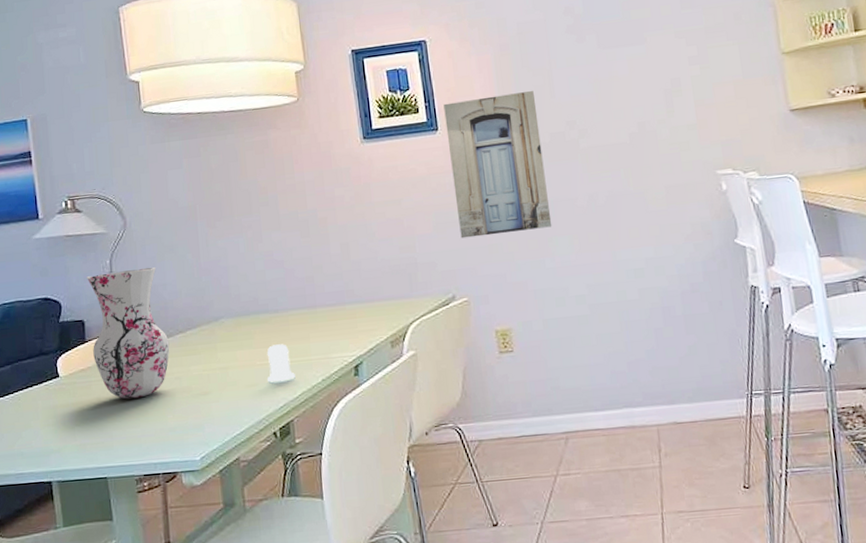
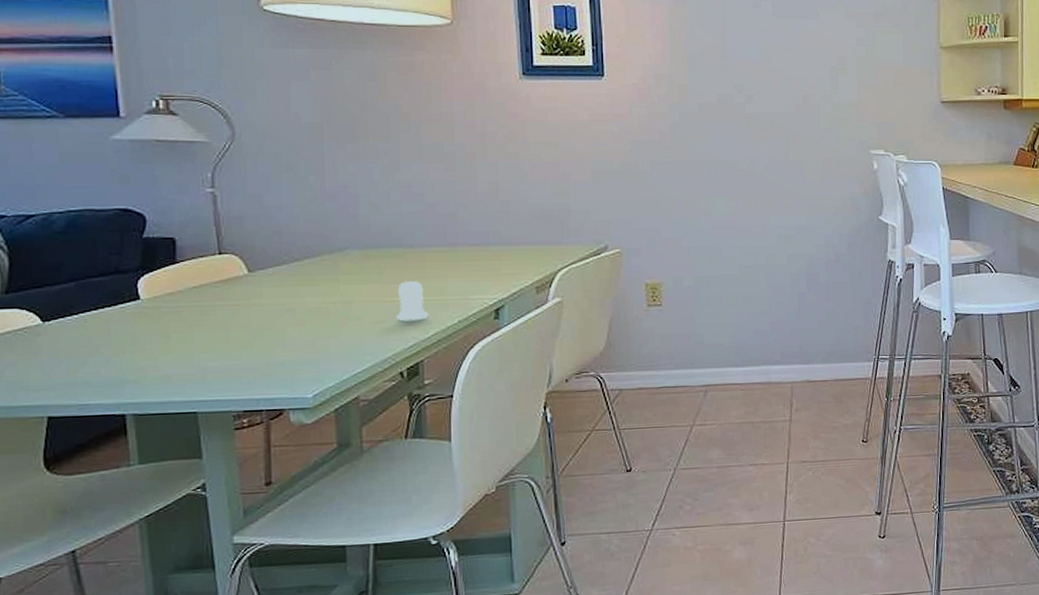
vase: present [87,267,170,399] -> none [181,186,283,329]
wall art: present [443,90,552,239] -> none [612,48,711,190]

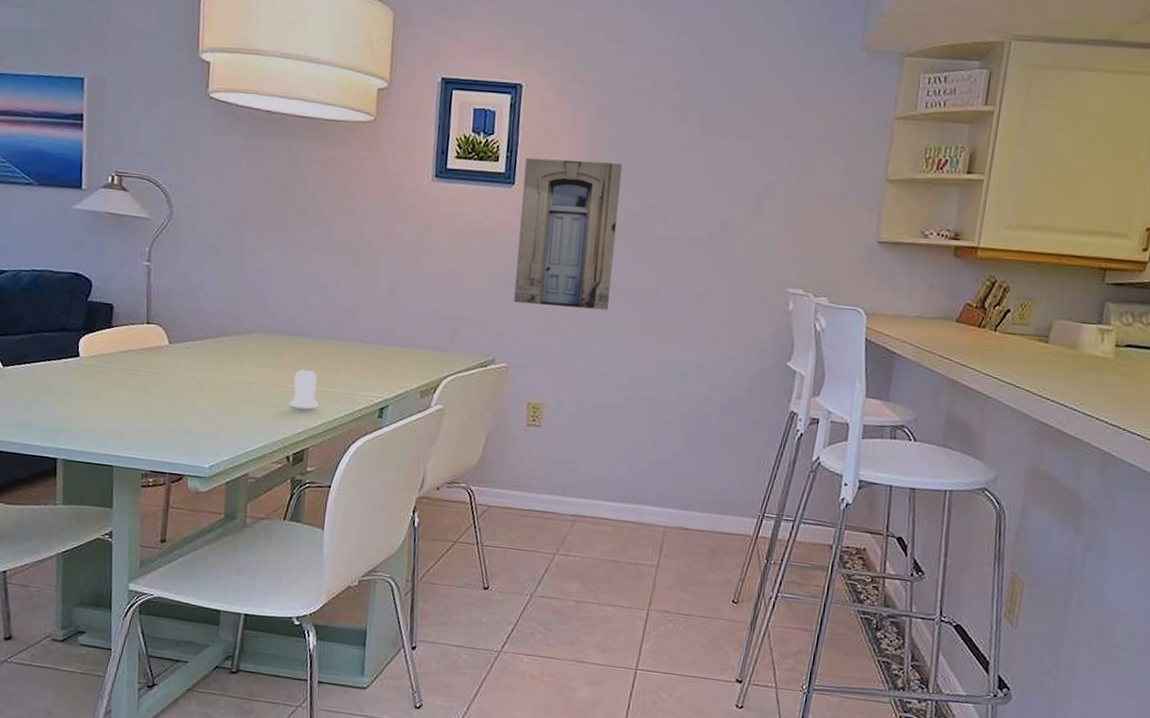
wall art: none [612,48,711,190] -> present [513,157,622,310]

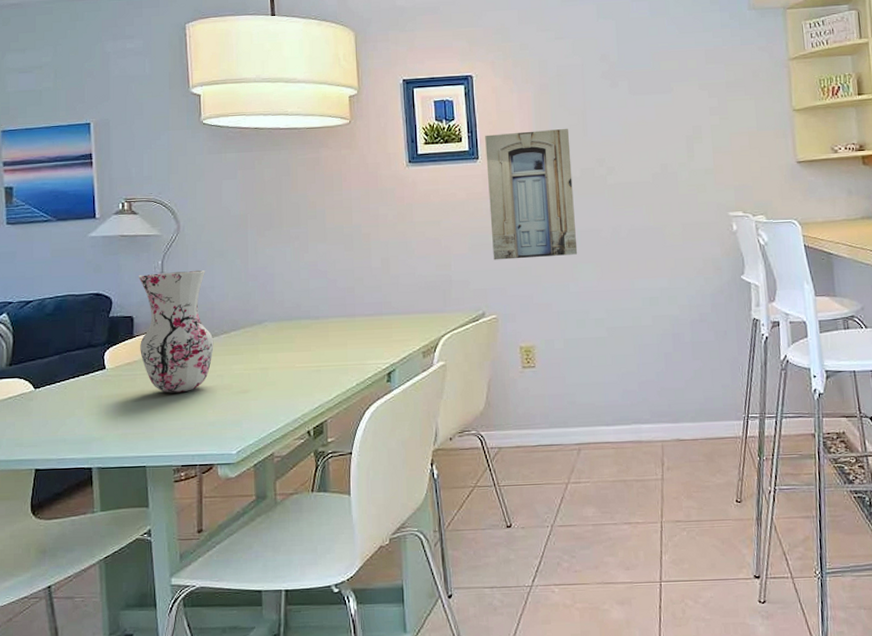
vase: none [117,260,197,395] -> present [139,270,214,393]
salt shaker: present [290,370,319,409] -> none [305,349,331,384]

